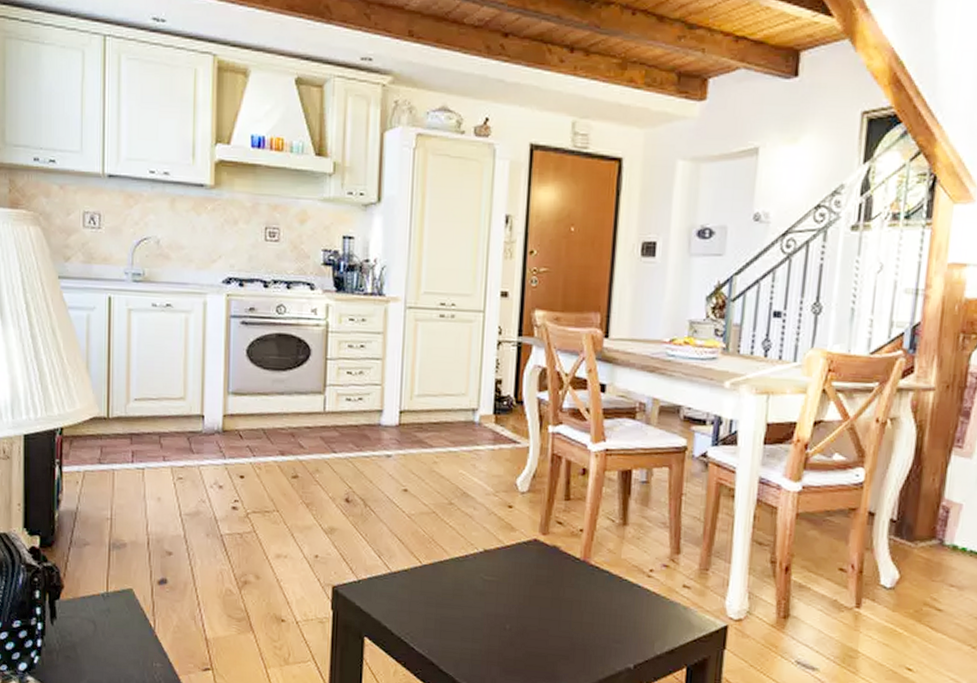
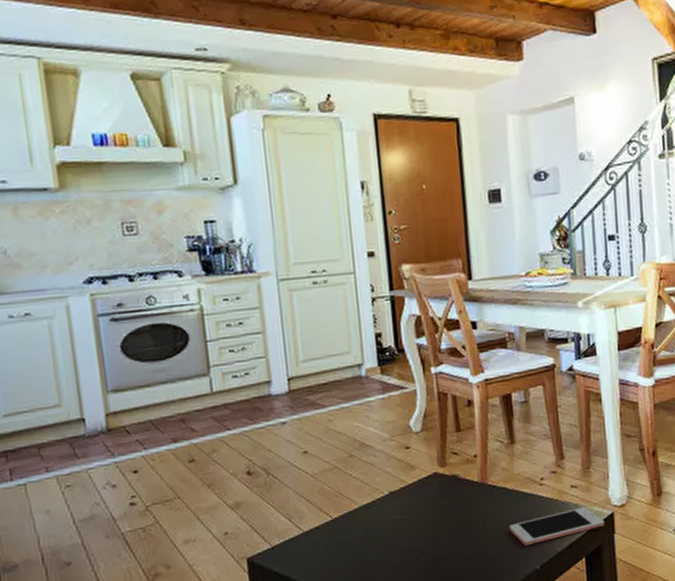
cell phone: none [606,611,716,641] -> present [509,507,605,546]

